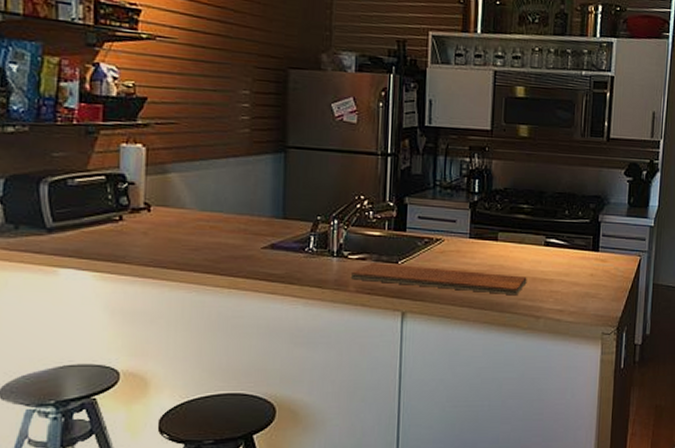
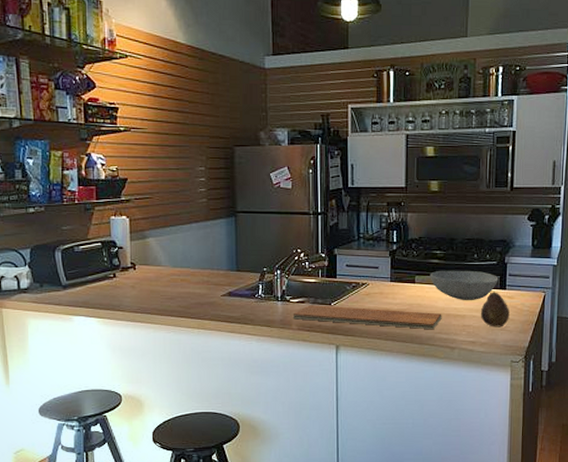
bowl: none [515,227,591,264] -> present [430,270,499,301]
fruit: none [569,252,602,294] -> present [480,291,509,327]

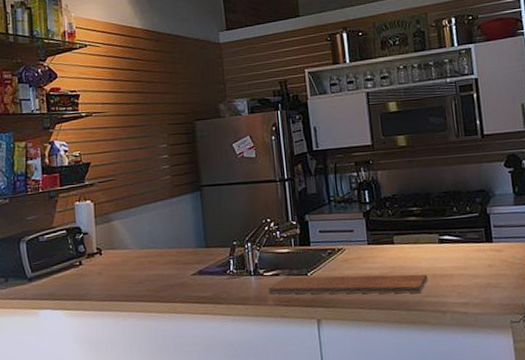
bowl: present [430,270,499,301] -> none [409,225,483,259]
fruit: present [480,291,509,327] -> none [468,245,501,285]

